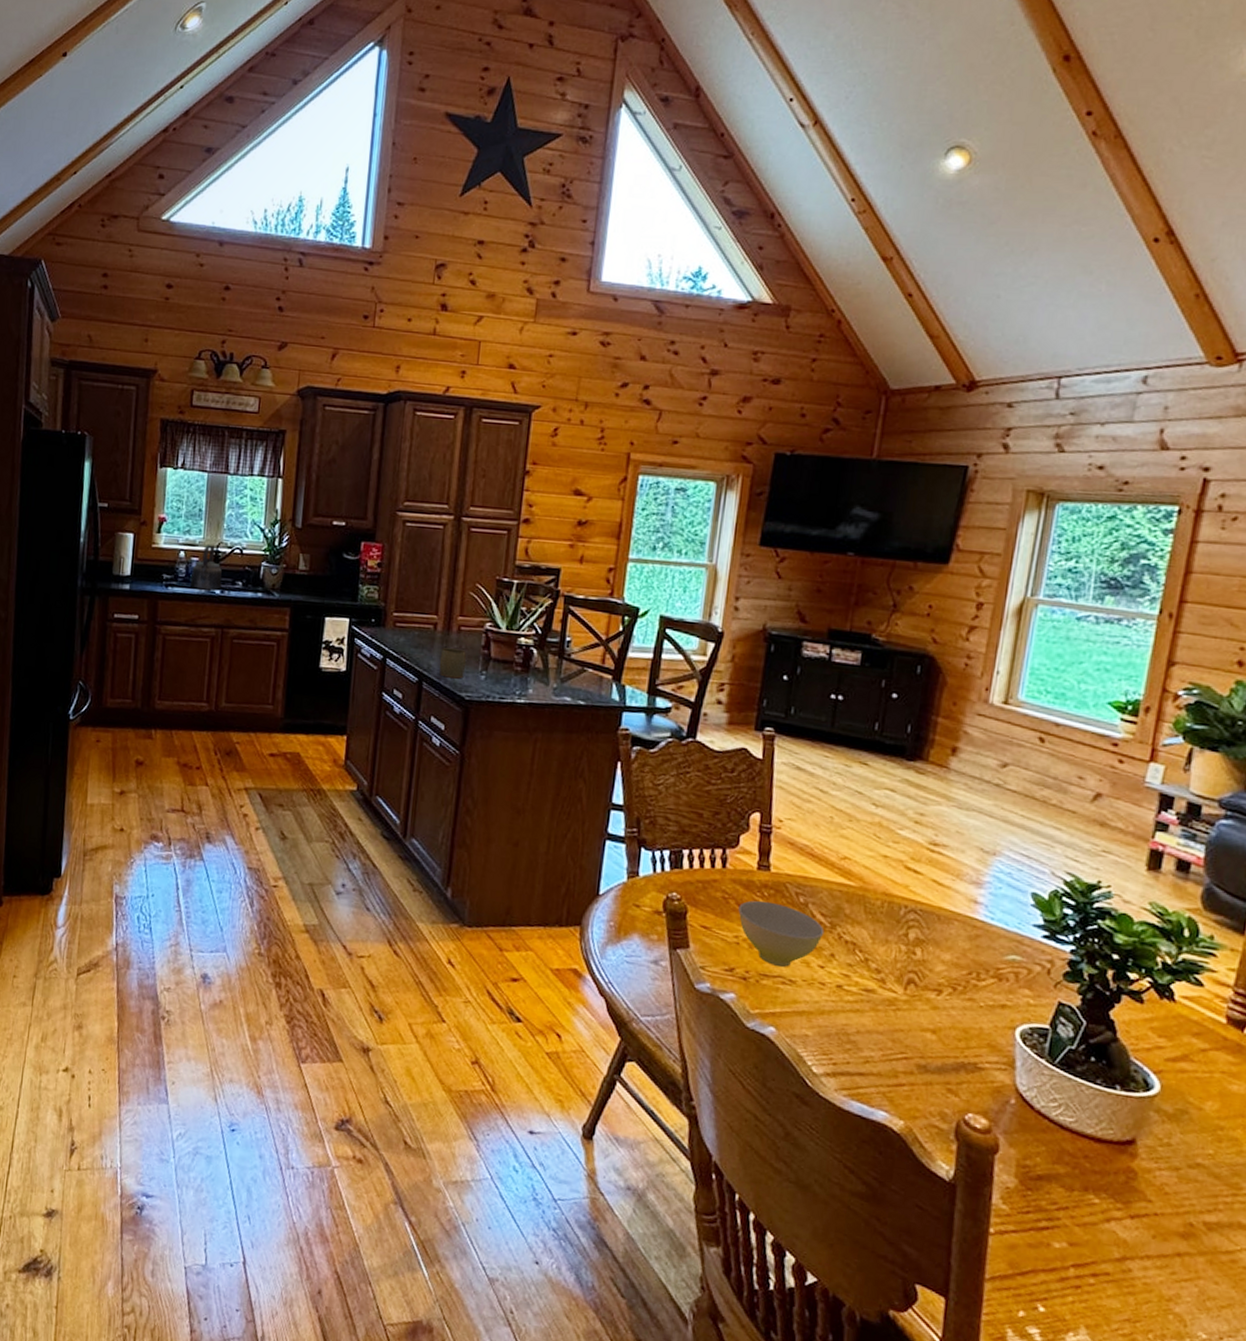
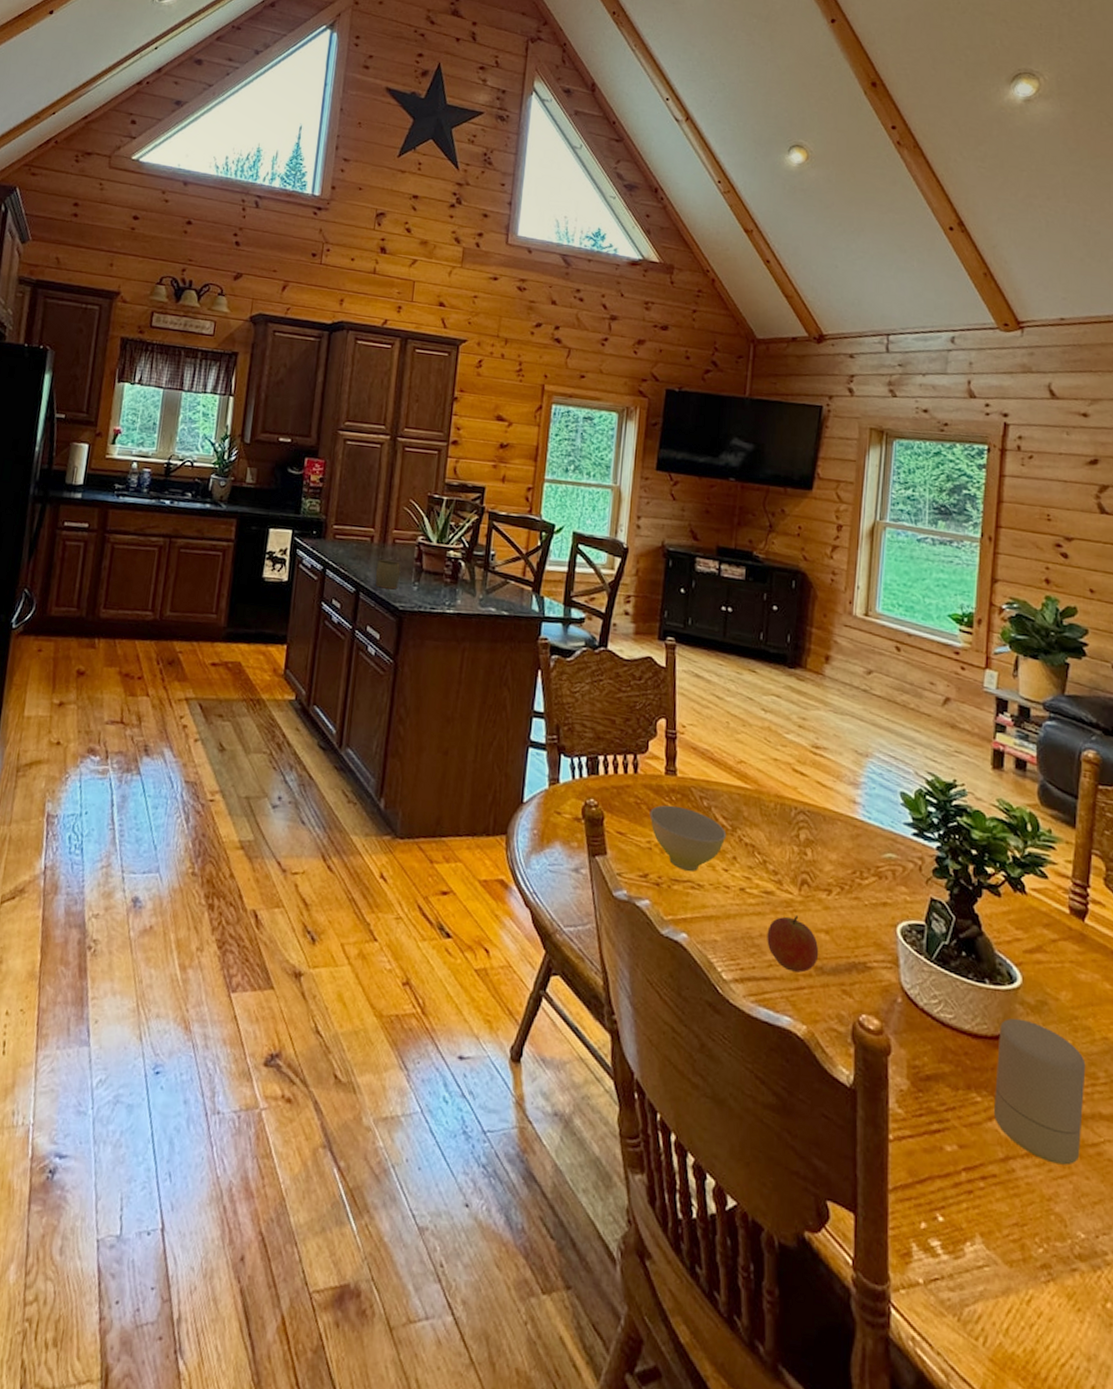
kettle: present [189,545,223,591] -> none [140,457,173,501]
fruit: none [864,1013,924,1070] -> present [767,914,819,973]
candle: none [1112,1125,1228,1270] -> present [993,1018,1086,1166]

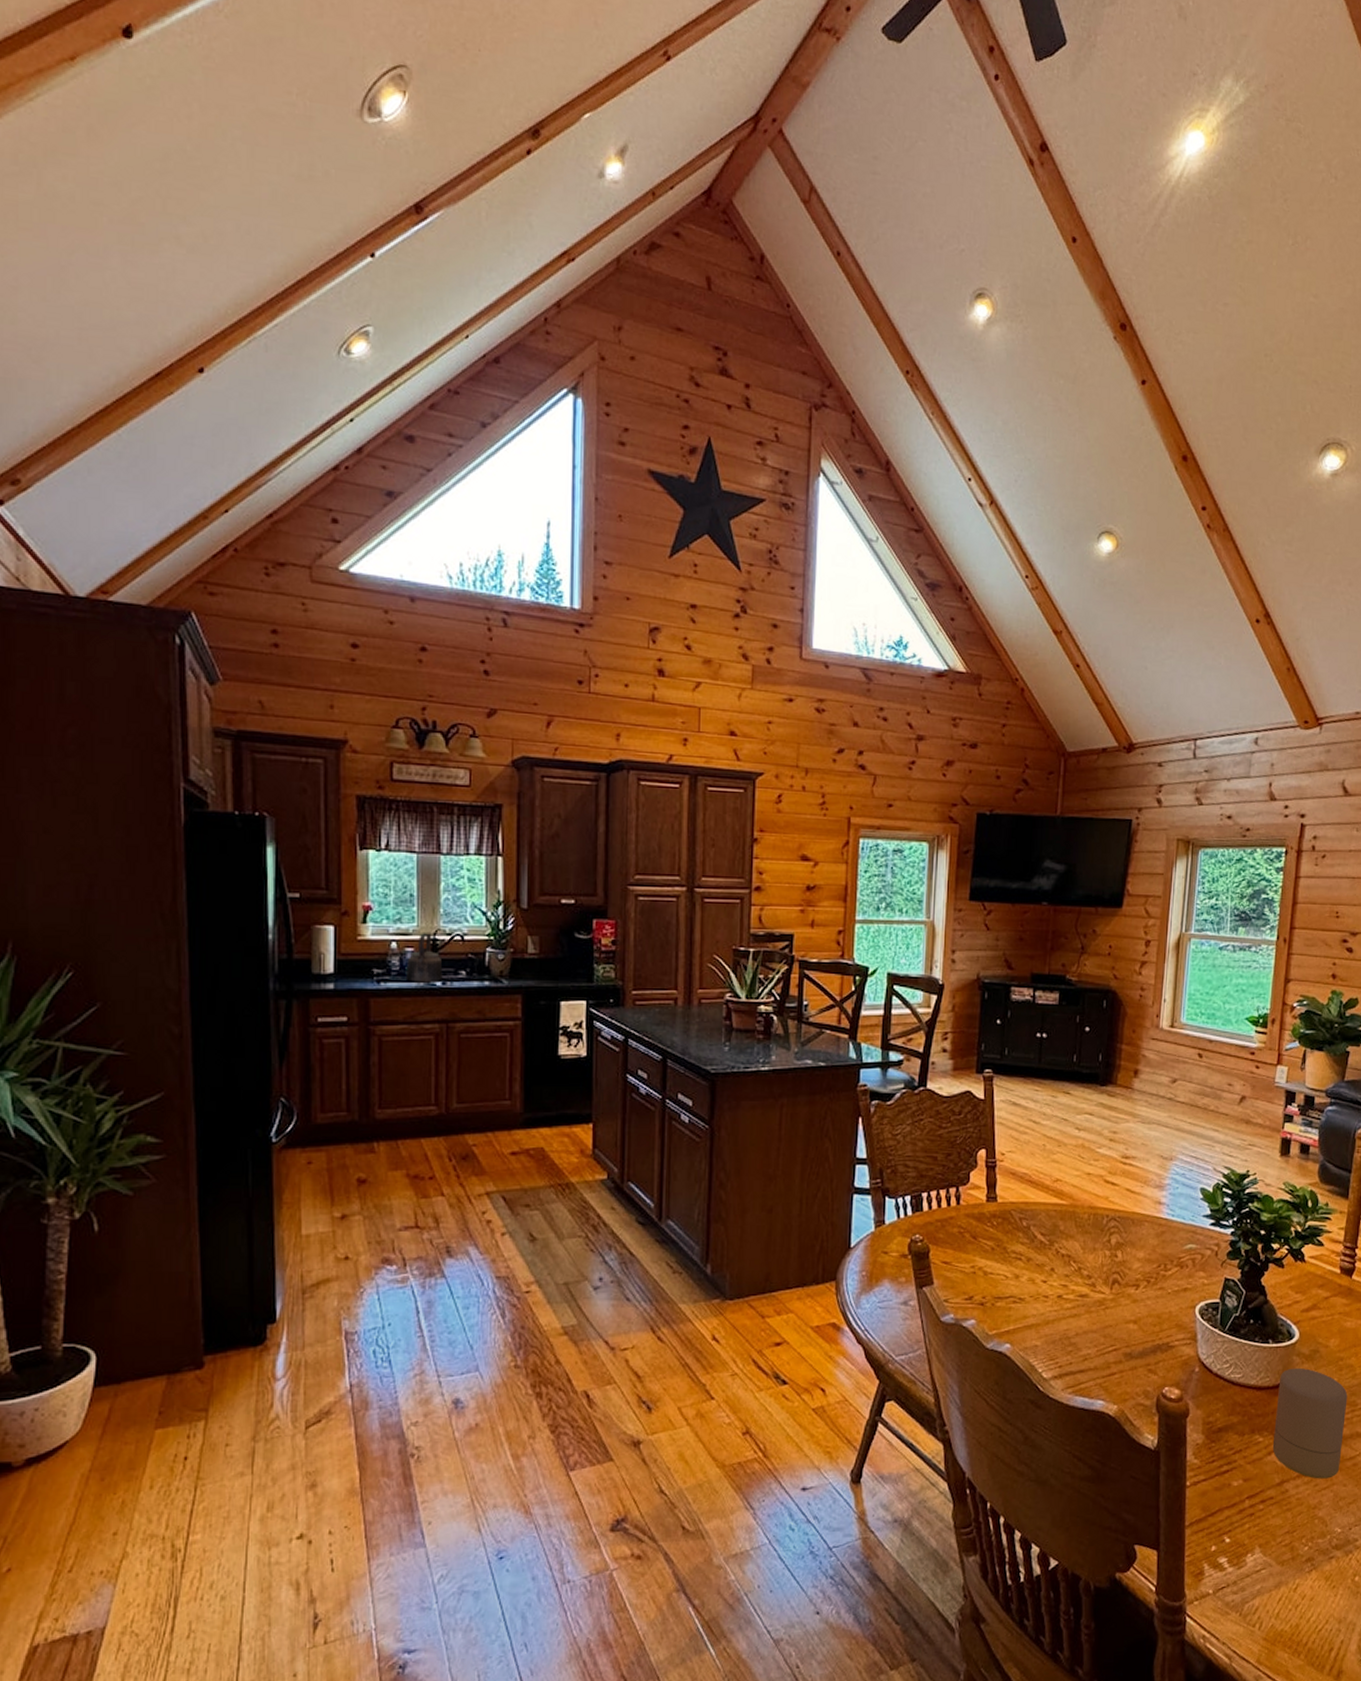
kettle: none [140,457,173,501] -> present [405,933,443,983]
mug: present [375,559,401,590] -> none [682,1022,710,1053]
bowl: present [649,805,727,872] -> none [973,1229,1045,1289]
fruit: present [767,914,819,973] -> none [1082,1311,1128,1361]

